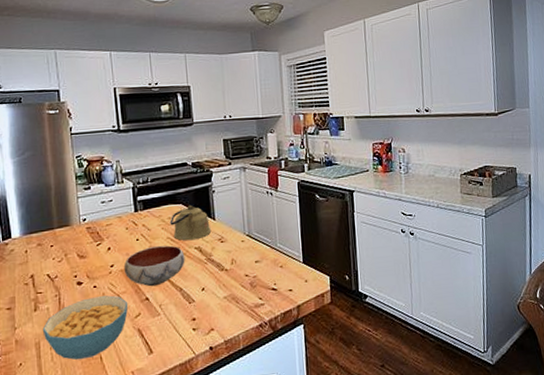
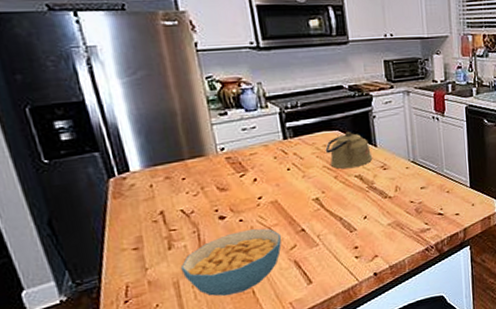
bowl: present [123,245,185,287] -> none [273,174,345,218]

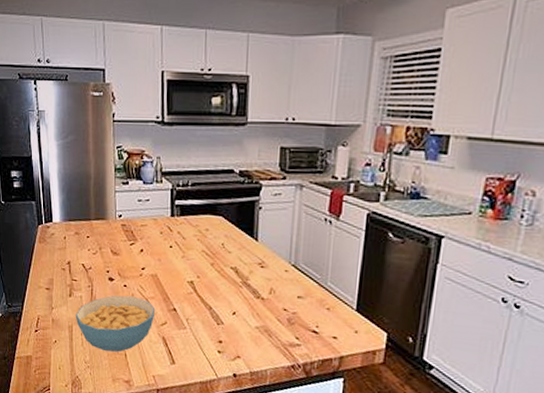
kettle: present [325,131,373,169] -> none [206,218,252,259]

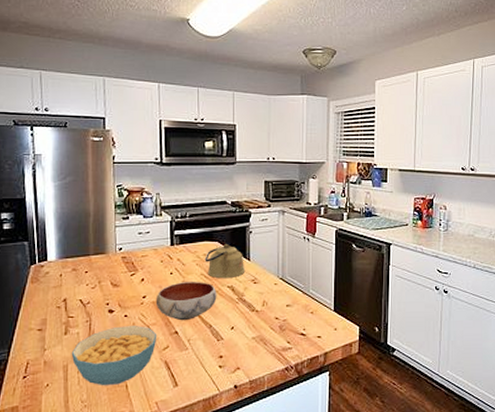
bowl: none [154,257,219,299] -> present [155,282,217,321]
kettle: none [206,218,252,259] -> present [204,243,246,279]

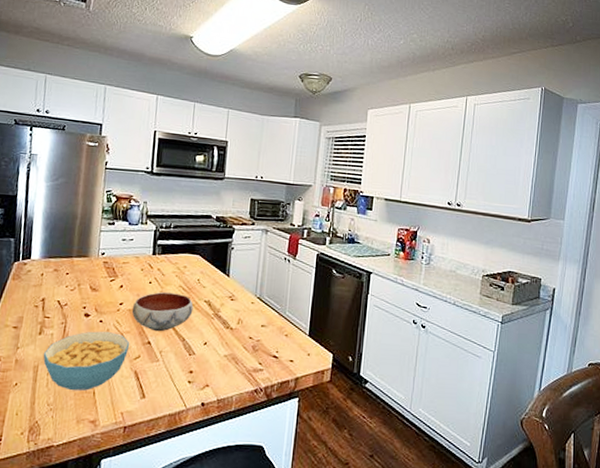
kettle: present [204,243,246,279] -> none [184,257,224,293]

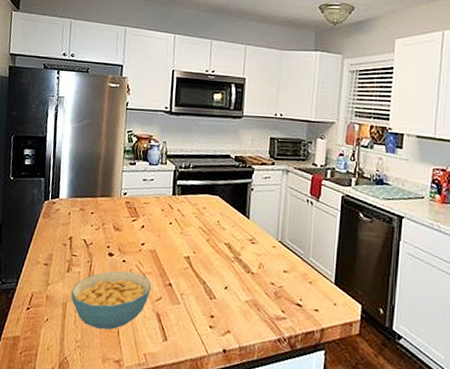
bowl: present [131,292,194,332] -> none [153,233,214,274]

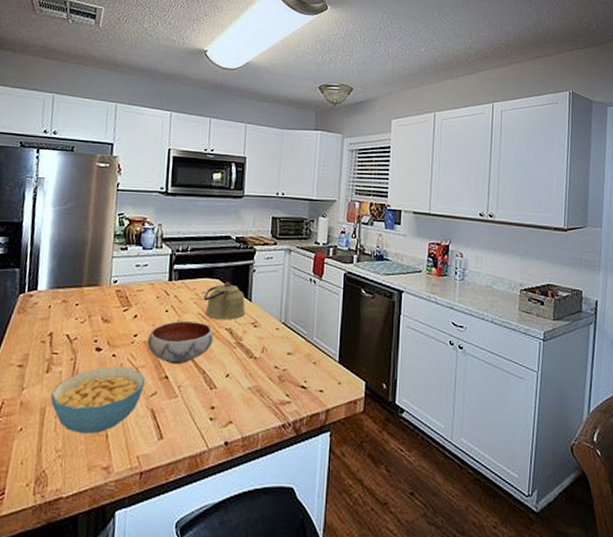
bowl: none [153,233,214,274] -> present [147,321,214,365]
kettle: none [204,198,244,235] -> present [203,281,246,320]

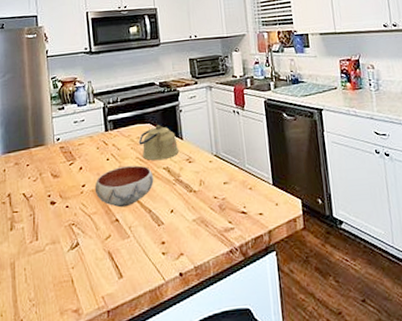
cereal bowl: present [50,367,146,435] -> none [17,216,99,283]

